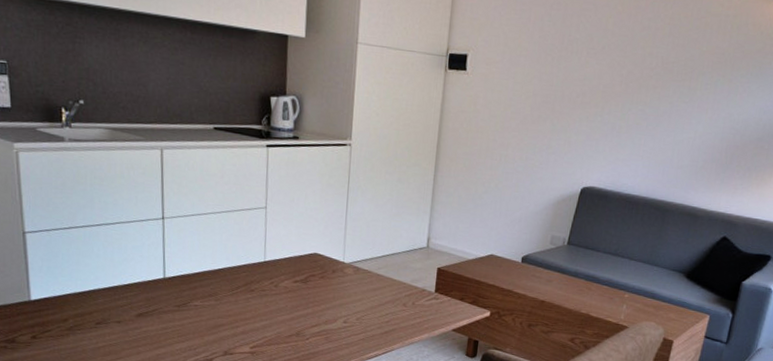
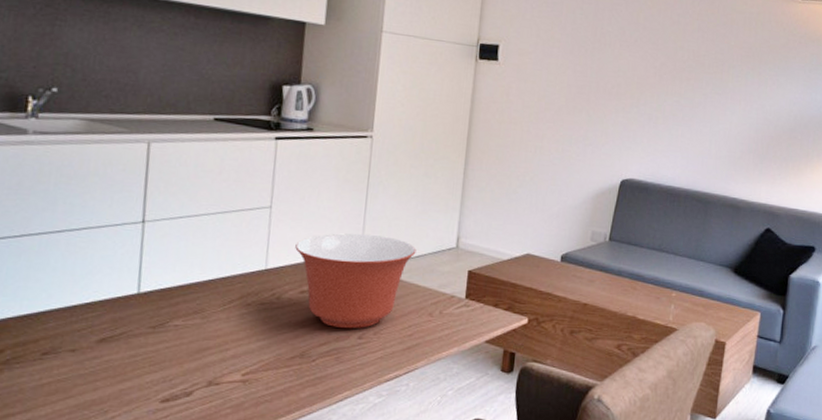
mixing bowl: none [288,232,392,314] -> present [295,233,417,329]

